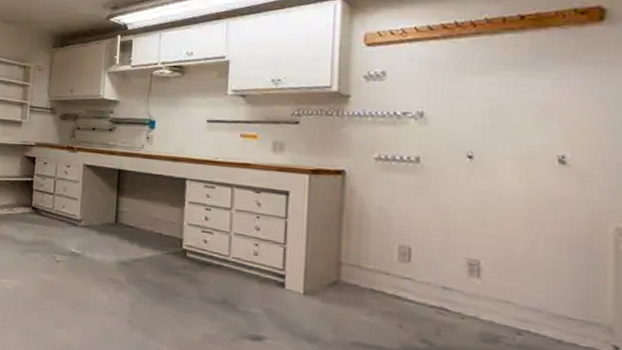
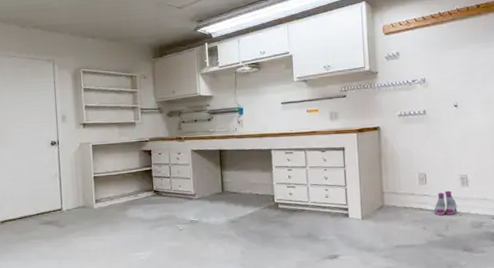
boots: none [419,277,458,316] -> present [434,190,457,216]

